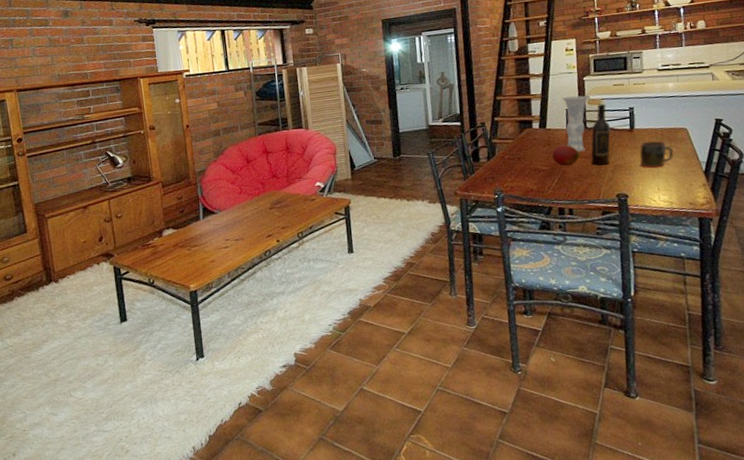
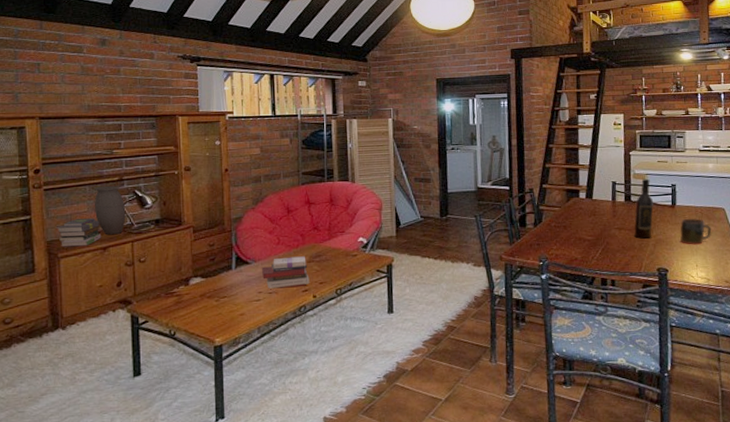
books: none [43,180,82,208] -> present [58,218,102,247]
decorative vase: none [71,148,102,195] -> present [95,185,126,235]
books: none [226,203,273,236] -> present [261,256,310,289]
fruit: present [552,144,580,166] -> none [596,215,624,237]
vase: present [561,95,590,152] -> none [608,169,635,224]

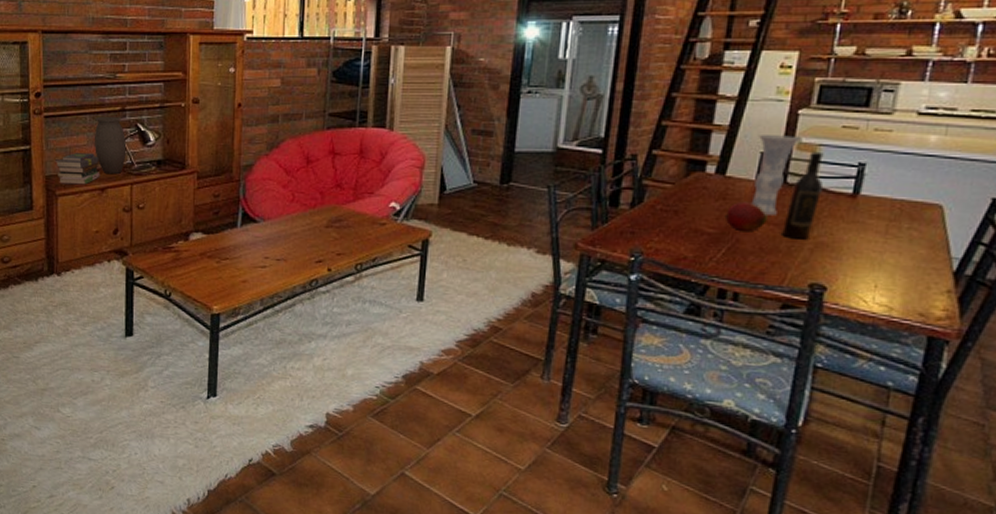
books: present [261,256,310,289] -> none [270,218,326,256]
fruit: none [596,215,624,237] -> present [724,201,768,232]
vase: none [608,169,635,224] -> present [751,135,801,215]
mug: present [680,218,712,245] -> none [856,215,913,256]

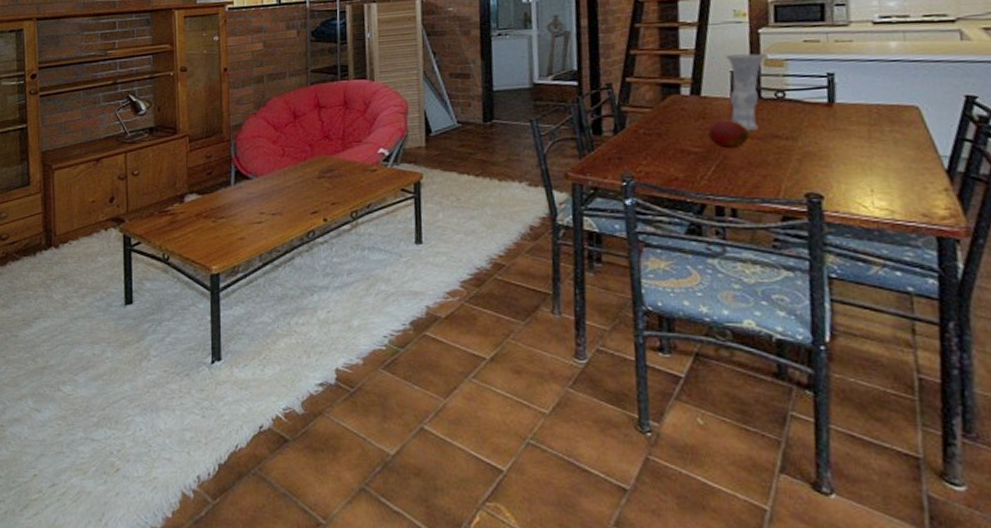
books: present [57,153,100,185] -> none [53,126,95,158]
decorative vase: present [95,116,127,175] -> none [89,89,120,145]
wine bottle: present [782,151,824,240] -> none [766,65,799,151]

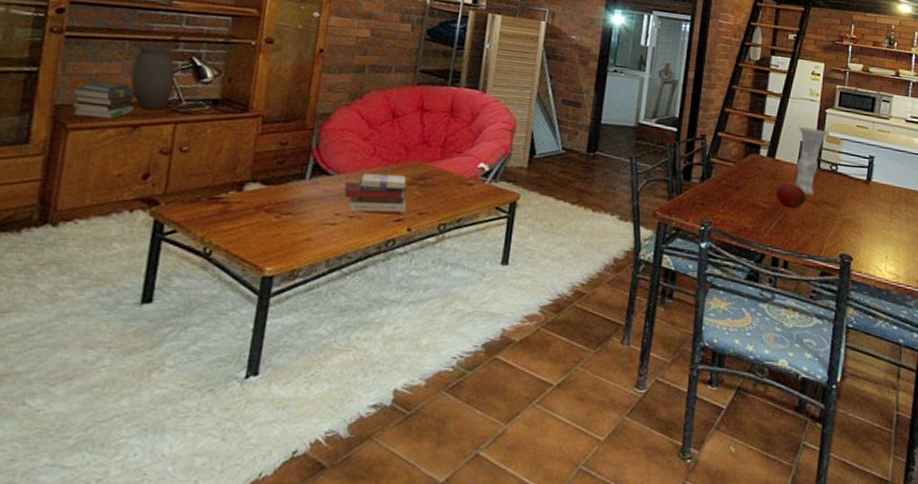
books: none [53,126,95,158] -> present [73,81,136,120]
decorative vase: none [89,89,120,145] -> present [130,44,175,111]
books: none [263,170,320,209] -> present [344,173,407,214]

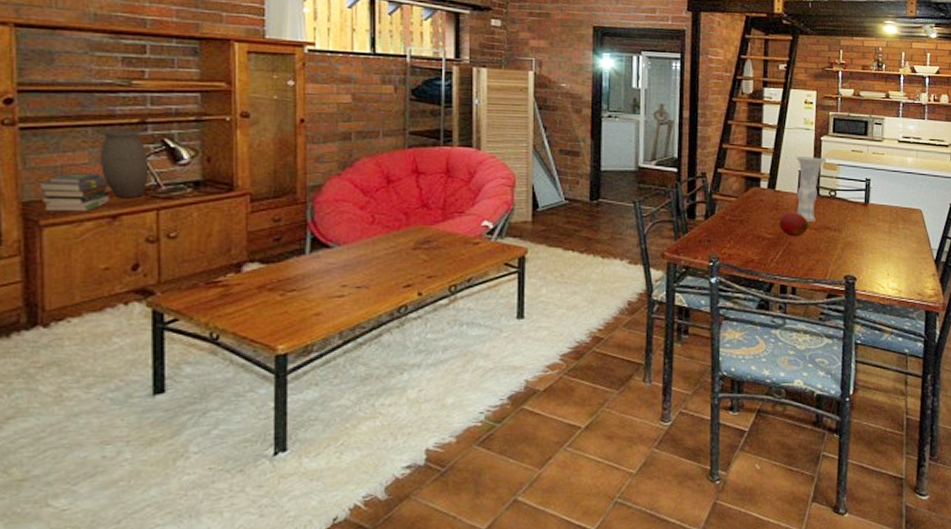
books: present [344,173,407,214] -> none [347,241,414,282]

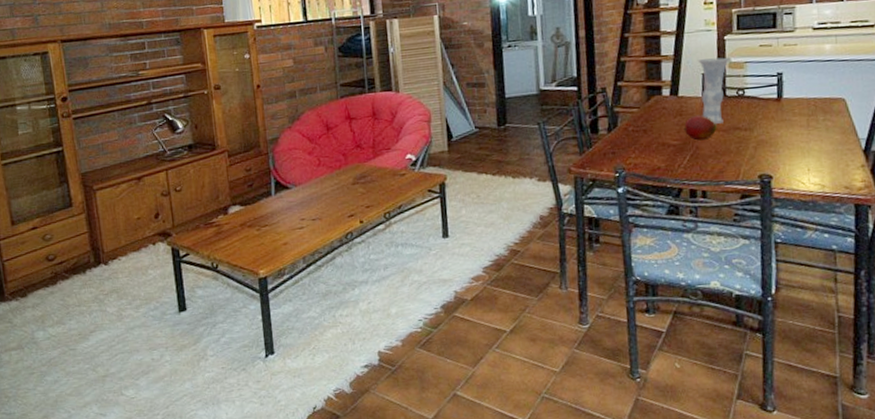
books: present [40,173,110,212] -> none [90,146,135,179]
decorative vase: present [101,129,149,199] -> none [123,109,158,164]

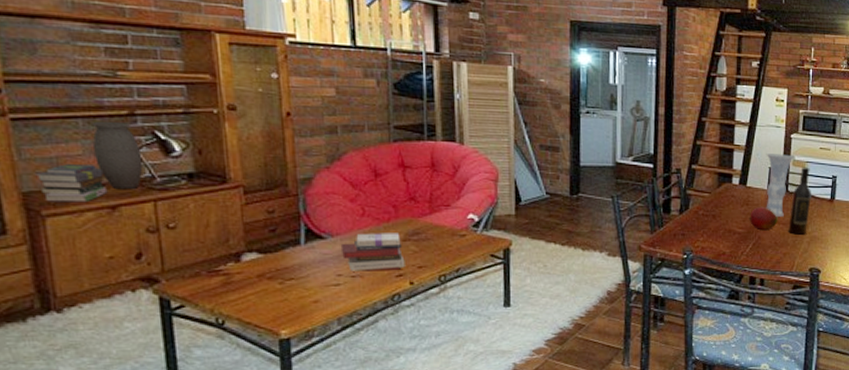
books: none [90,146,135,179] -> present [38,164,108,203]
decorative vase: none [123,109,158,164] -> present [91,120,144,190]
books: none [302,178,356,215] -> present [340,233,405,271]
wine bottle: none [730,67,755,141] -> present [789,167,812,235]

